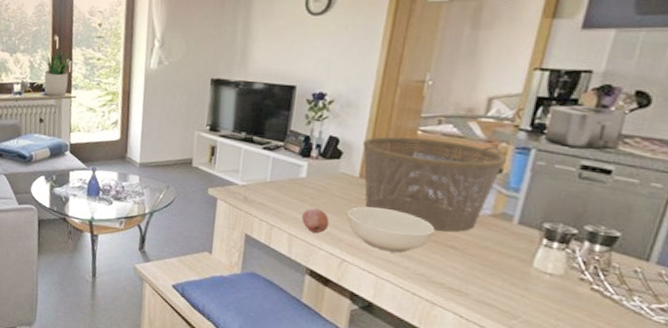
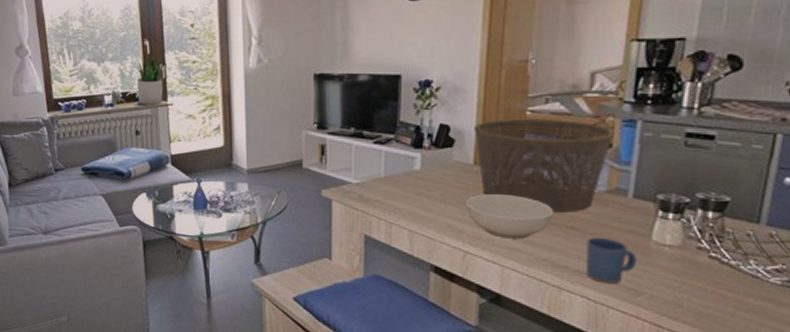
fruit: present [302,208,330,234] -> none [421,201,449,228]
mug: none [461,258,515,305] -> present [586,237,637,284]
toaster: present [545,105,626,150] -> none [648,74,722,117]

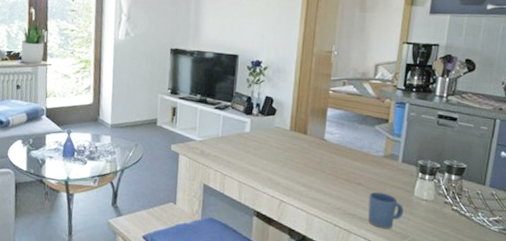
bowl: present [466,193,554,239] -> none [283,154,347,192]
basket: present [474,119,614,213] -> none [291,96,390,172]

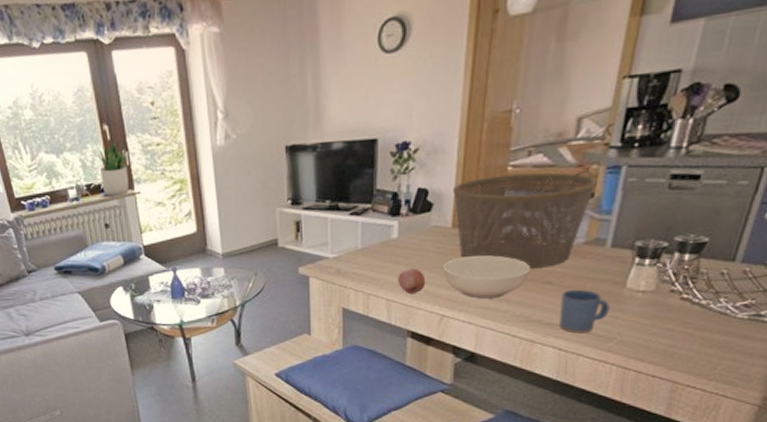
fruit: none [248,158,270,180] -> present [398,268,426,295]
bowl: none [283,154,347,192] -> present [443,254,531,299]
basket: none [291,96,390,172] -> present [453,169,597,268]

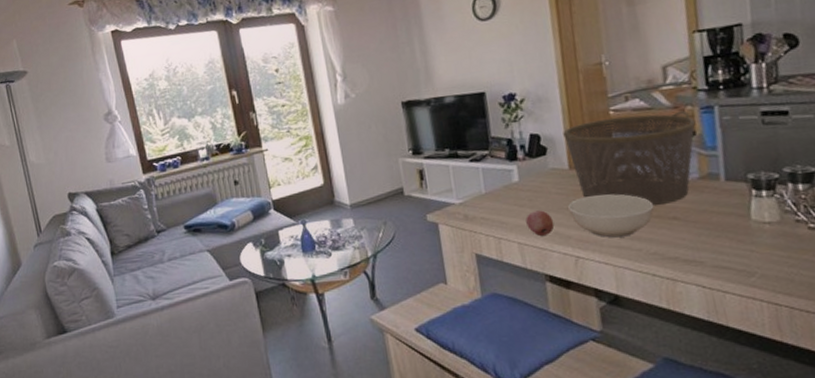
planter: present [99,139,129,197] -> none [228,102,257,156]
mug: present [559,289,610,334] -> none [690,223,743,269]

